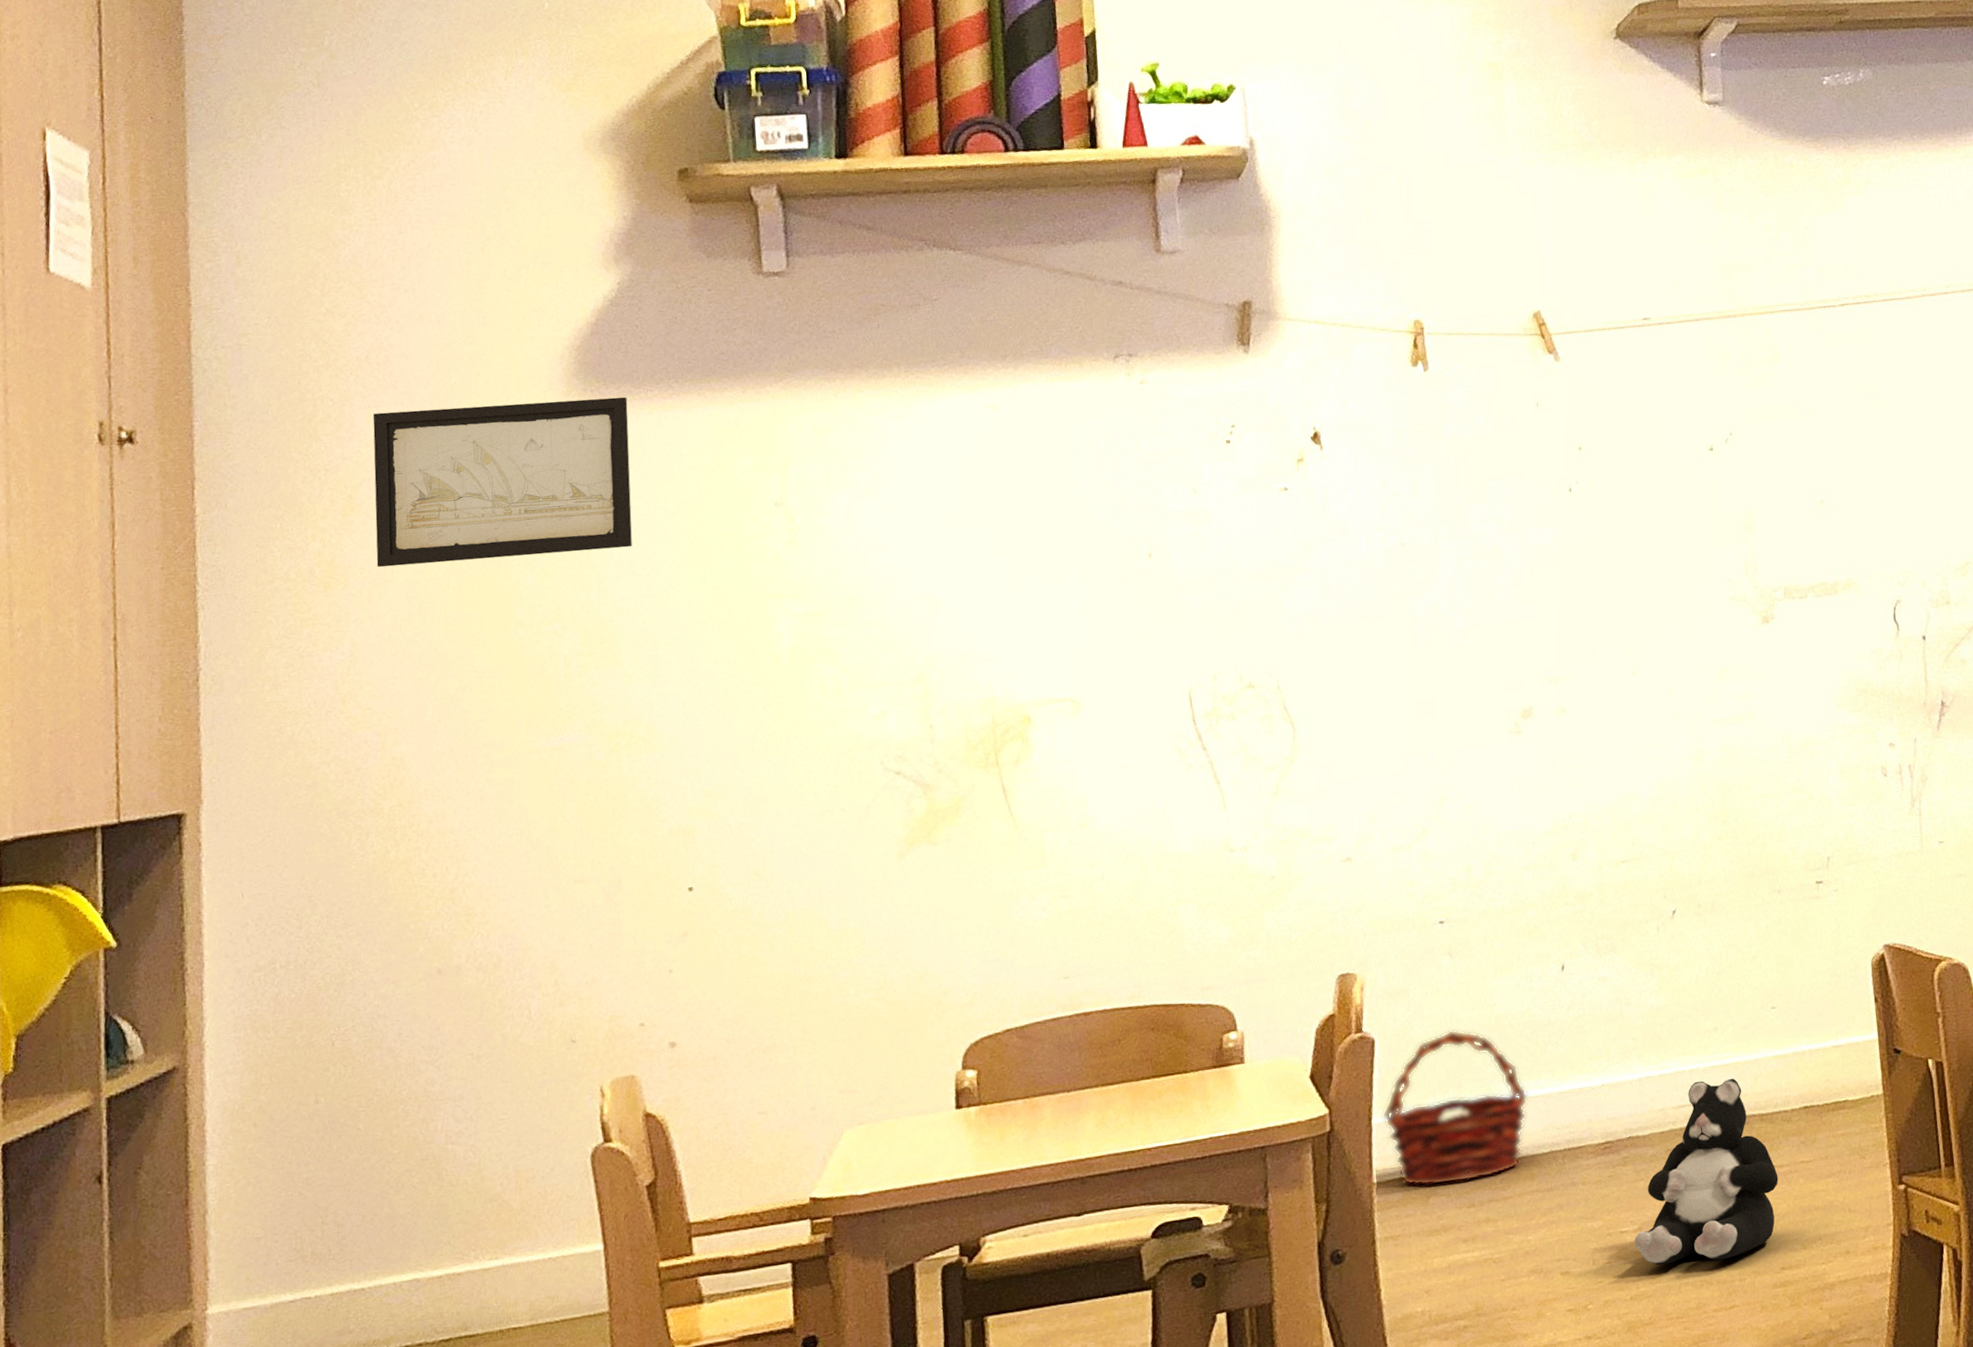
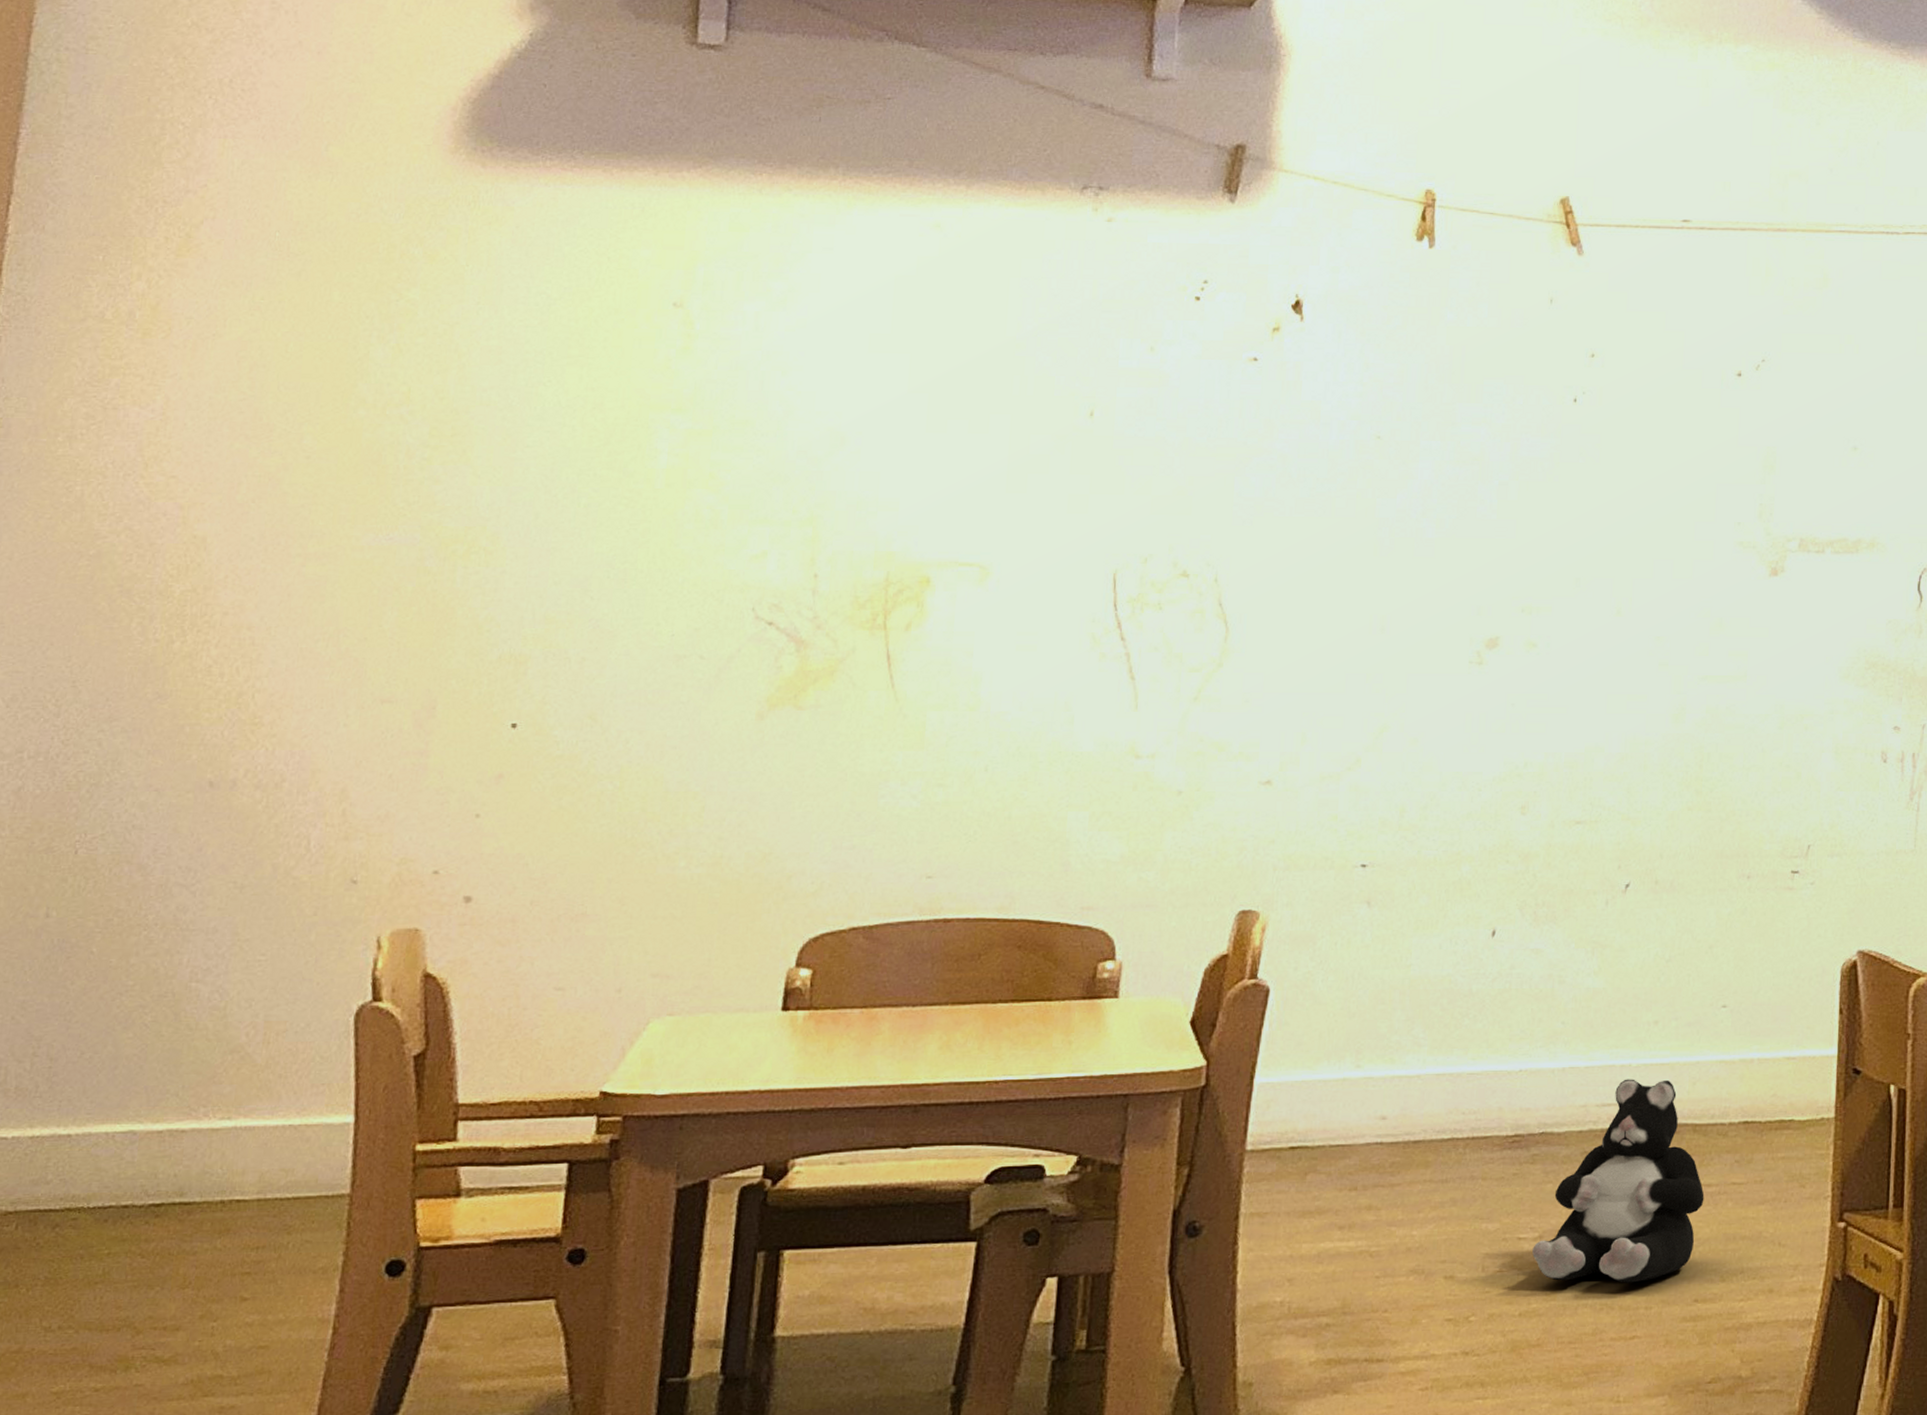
wall art: present [372,396,633,568] -> none [207,145,522,332]
basket: present [1382,1029,1528,1186] -> none [1267,987,1435,1162]

